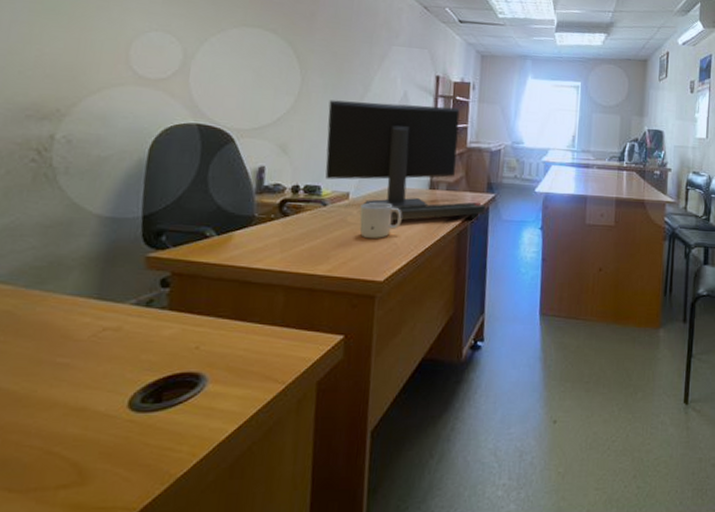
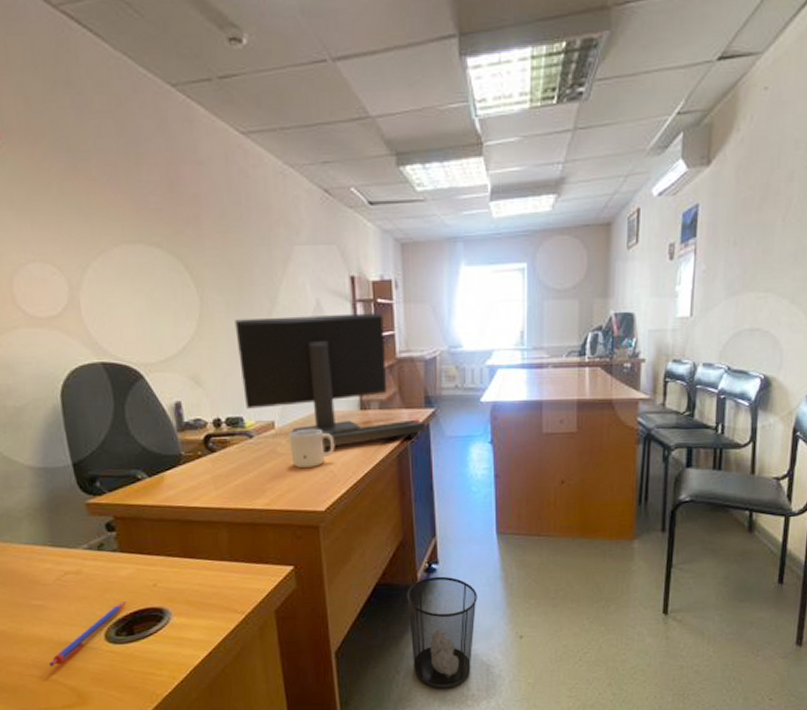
pen: none [56,363,163,436] -> present [49,600,127,667]
waste bin: none [448,354,517,478] -> present [407,576,477,690]

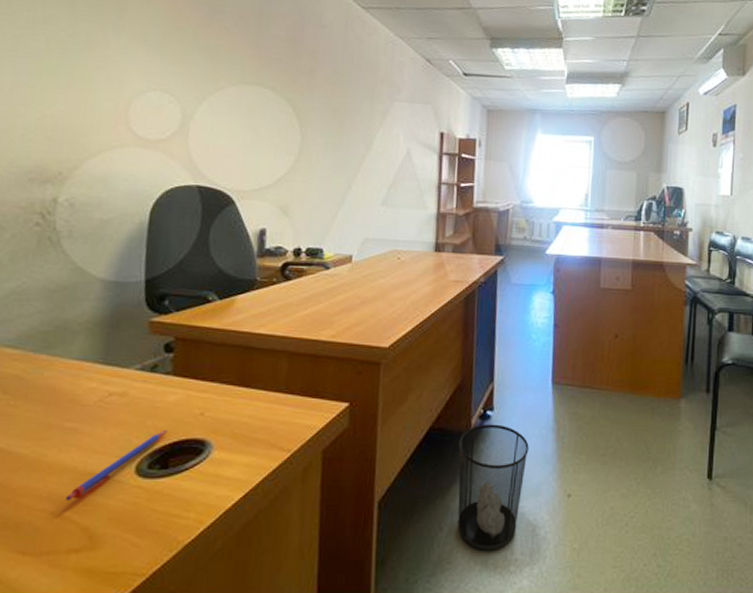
computer monitor: present [234,312,386,434] -> none [327,159,466,271]
mug: present [288,428,335,469] -> none [363,264,407,304]
computer keyboard: present [322,419,427,453] -> none [394,264,495,290]

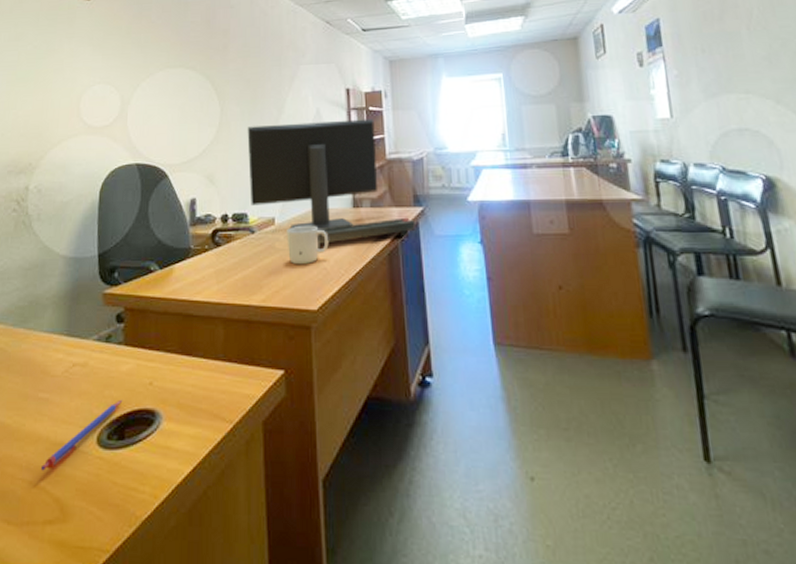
computer monitor: none [327,159,466,271] -> present [247,119,377,231]
mug: none [363,264,407,304] -> present [286,225,329,265]
computer keyboard: none [394,264,495,290] -> present [317,217,416,250]
waste bin: present [457,424,529,552] -> none [400,392,478,545]

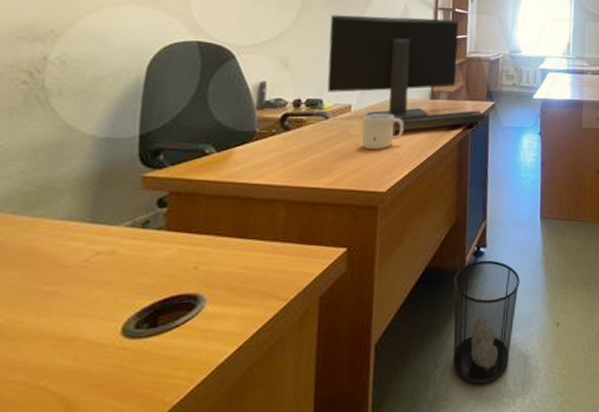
pen: present [41,399,123,471] -> none [42,286,159,370]
waste bin: none [400,392,478,545] -> present [453,260,520,386]

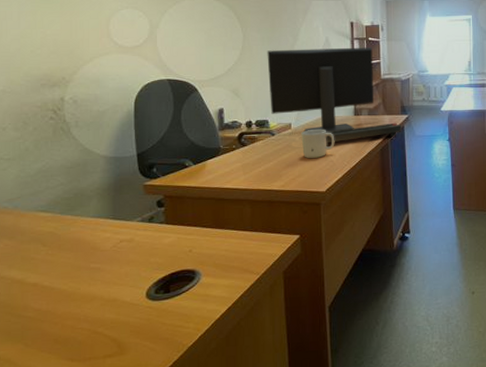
waste bin: present [453,260,520,386] -> none [386,243,439,339]

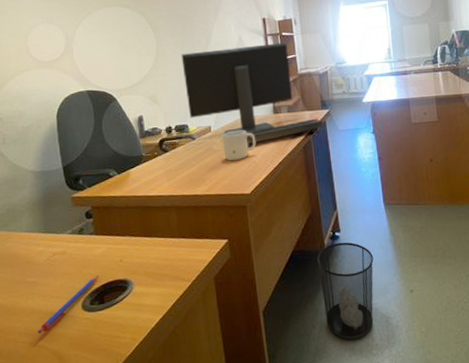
pen: none [98,264,167,321] -> present [38,274,100,334]
waste bin: none [386,243,439,339] -> present [317,242,374,341]

